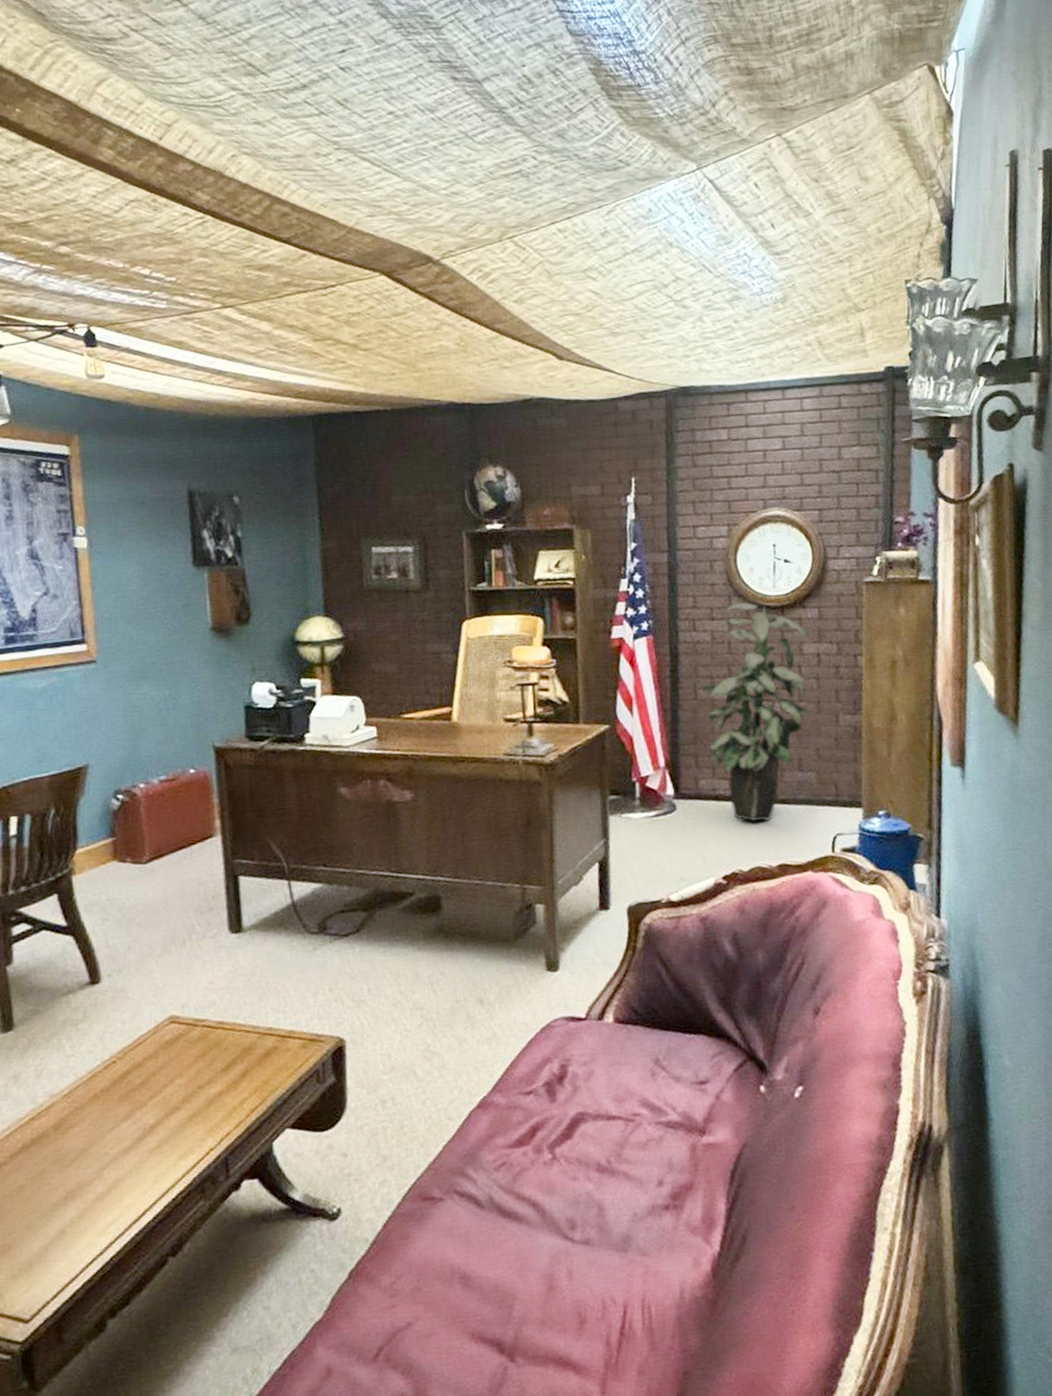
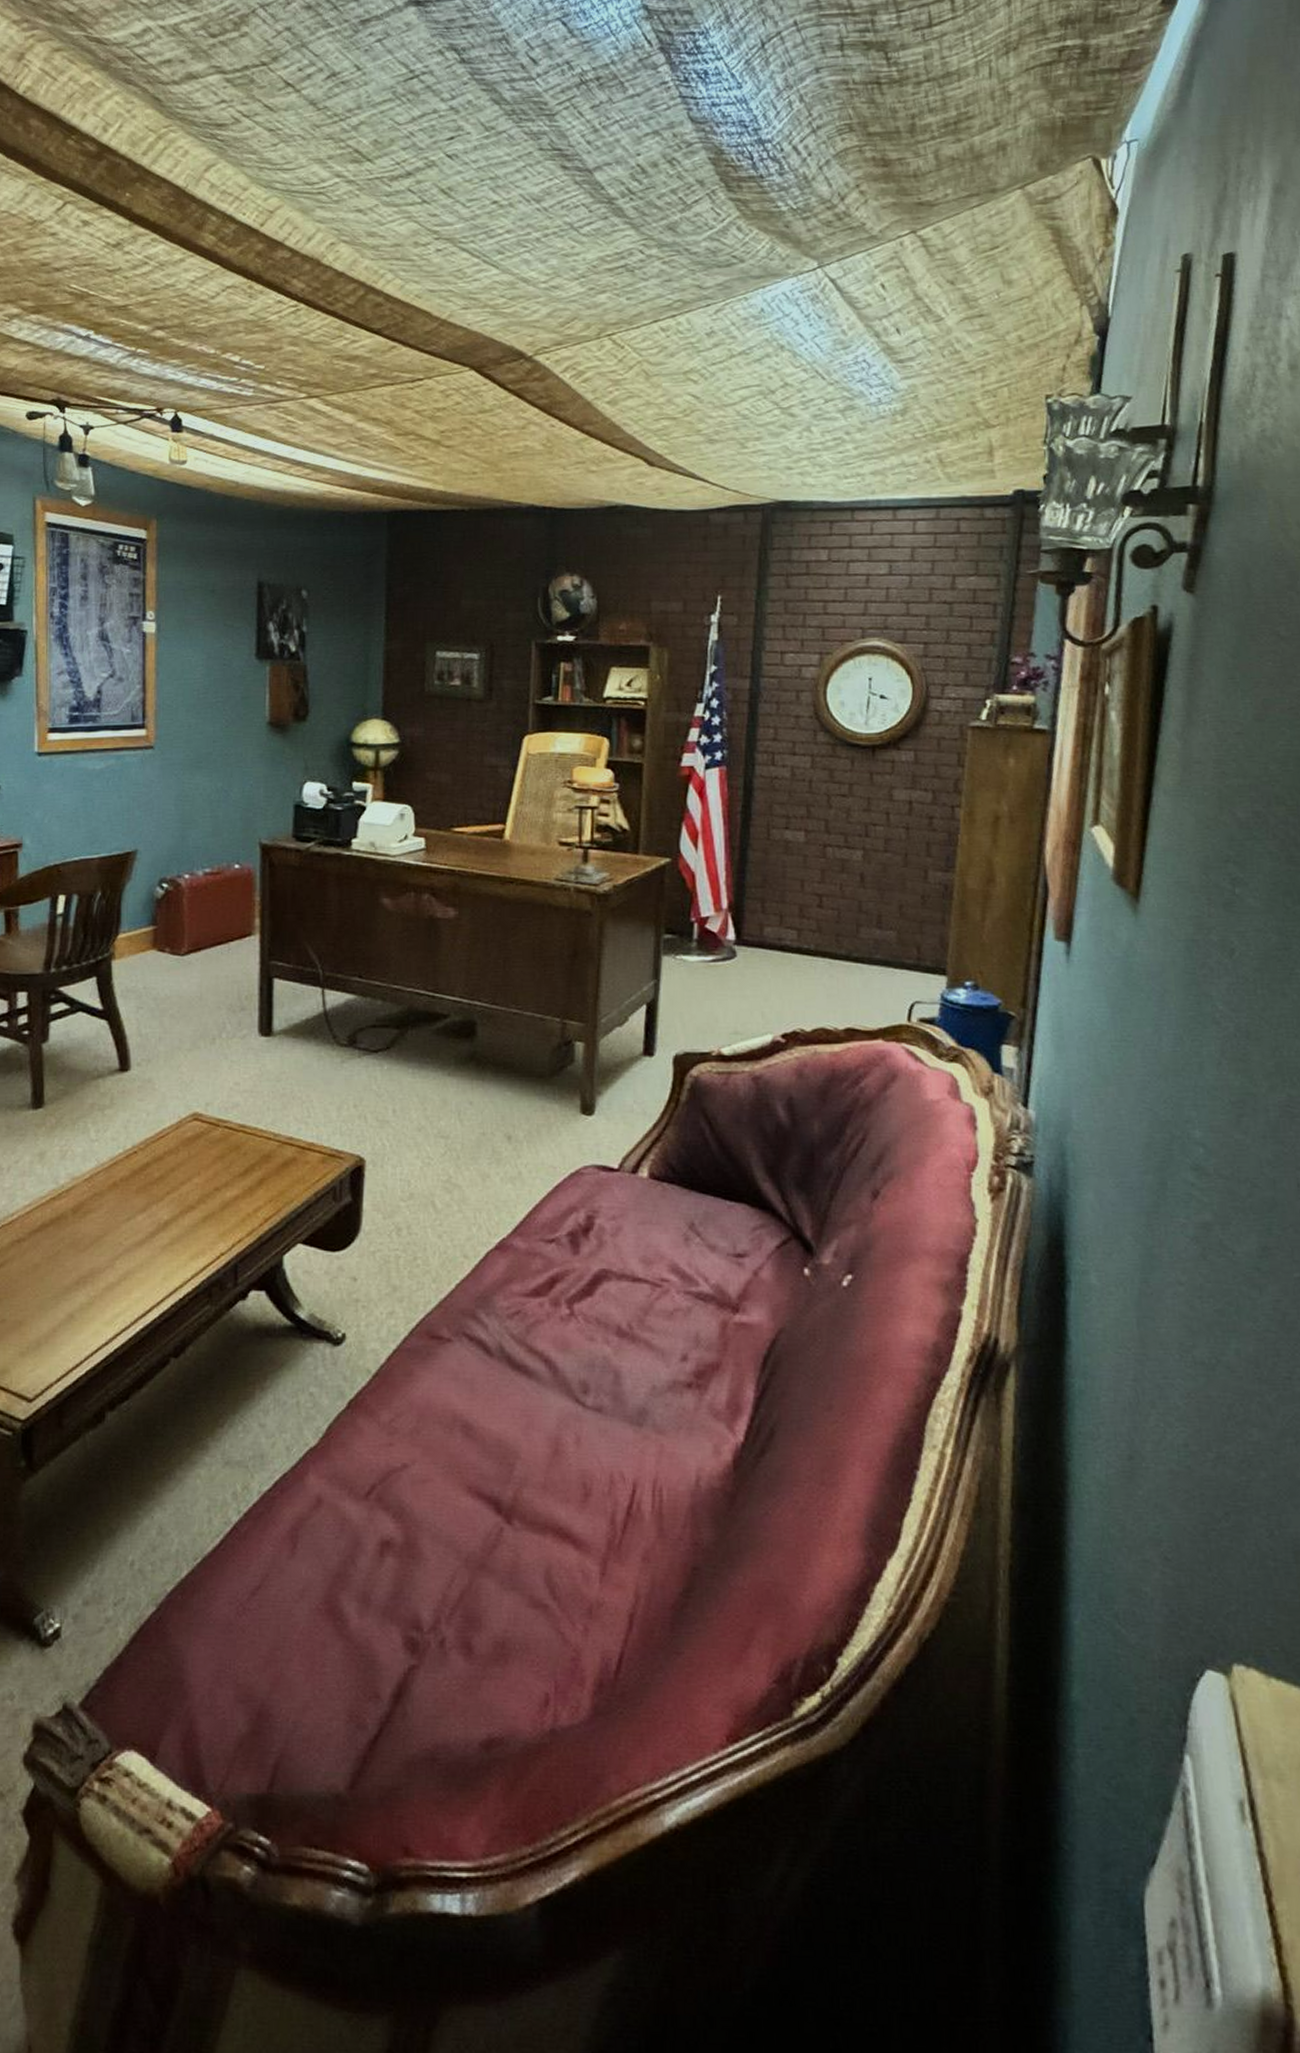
indoor plant: present [697,603,810,822] -> none [771,739,902,980]

